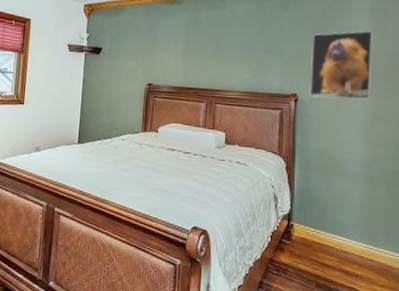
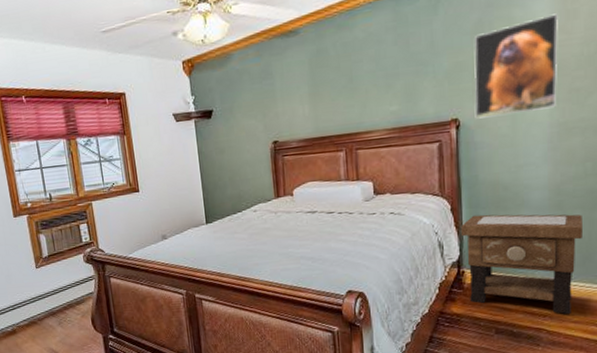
side table: none [293,176,389,278] -> present [461,214,584,315]

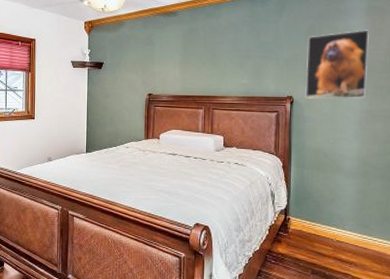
side table: present [461,214,584,315] -> none [290,173,383,265]

